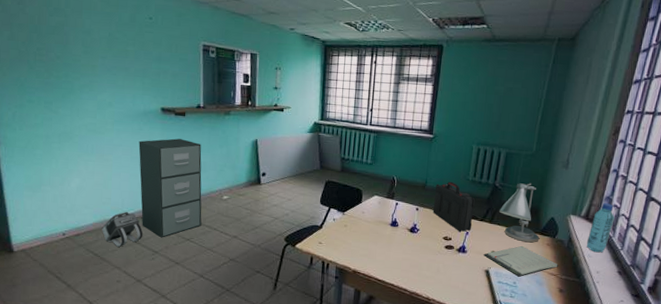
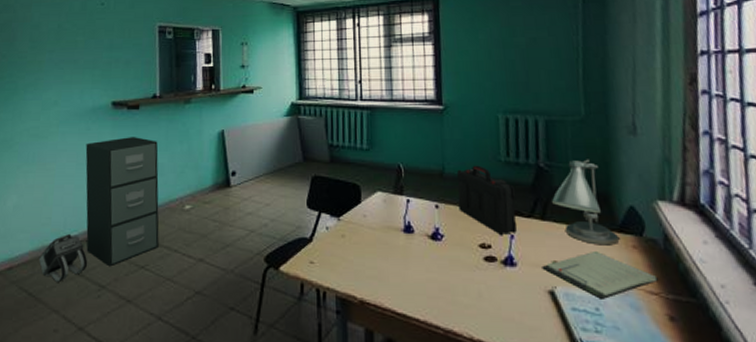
water bottle: present [586,203,615,253] -> none [691,180,727,255]

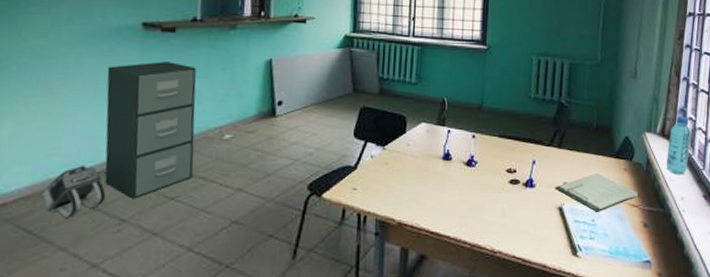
briefcase: present [457,165,518,235] -> none [492,100,541,161]
desk lamp: present [551,159,620,246] -> none [567,97,615,169]
water bottle: none [691,180,727,255] -> present [666,116,692,175]

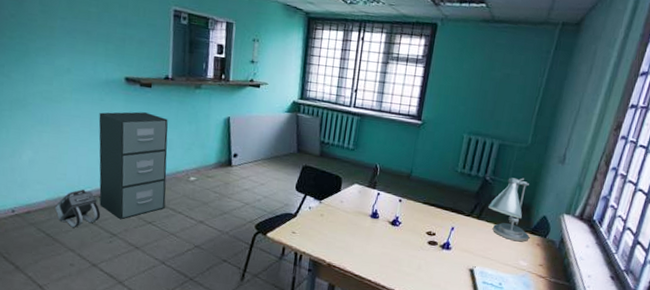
clipboard: present [555,174,639,212] -> none [469,245,548,278]
desk lamp: none [567,97,615,169] -> present [487,177,530,242]
water bottle: present [666,116,692,175] -> none [579,203,611,256]

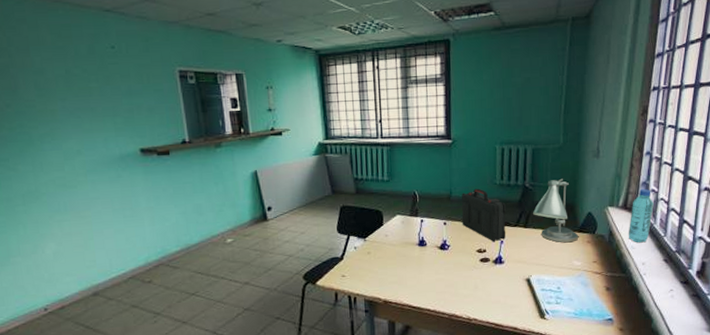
backpack: present [55,189,101,228] -> none [90,273,140,314]
filing cabinet: present [99,111,168,220] -> none [119,181,206,297]
briefcase: none [417,172,464,227] -> present [461,188,507,241]
water bottle: none [579,203,611,256] -> present [628,189,654,243]

